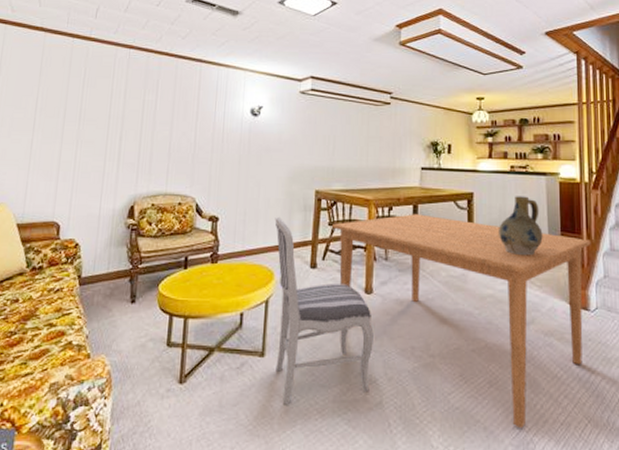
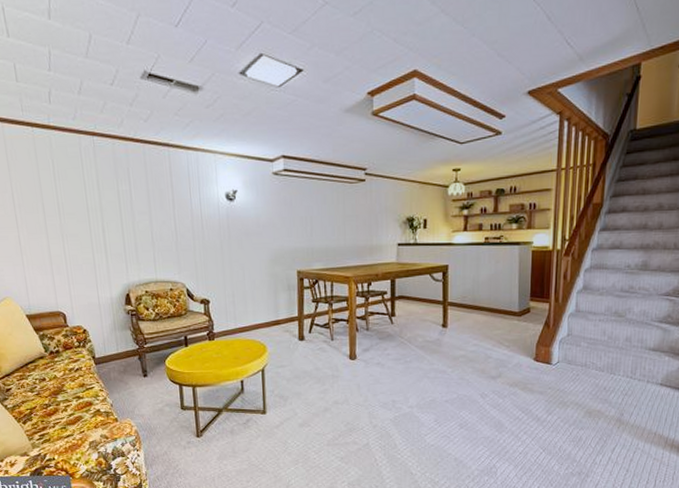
dining chair: present [275,216,374,405] -> none [262,296,359,449]
dining table: present [331,214,591,429] -> none [315,288,558,458]
ceramic jug: present [499,196,543,256] -> none [472,266,513,321]

